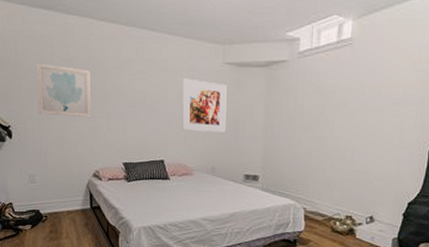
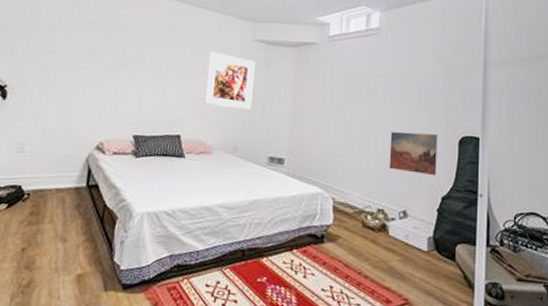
wall art: present [36,62,91,118] -> none [43,21,110,84]
wall art: none [357,143,408,184] -> present [389,131,438,176]

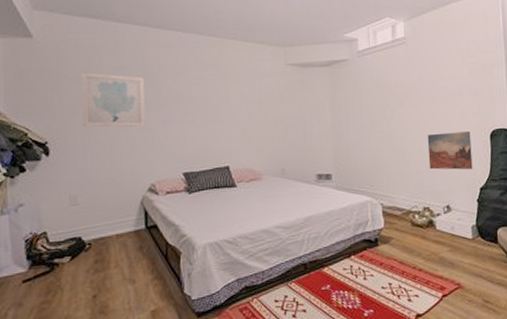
wall art: none [43,21,110,84] -> present [81,71,145,128]
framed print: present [204,51,255,111] -> none [245,81,293,134]

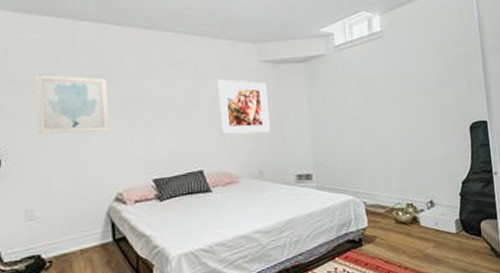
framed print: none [245,81,293,134] -> present [217,79,270,135]
wall art: present [427,131,473,170] -> none [407,125,454,165]

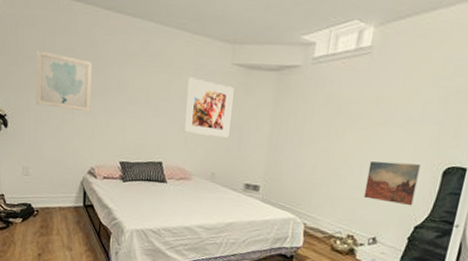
wall art: none [407,125,454,165] -> present [363,161,421,206]

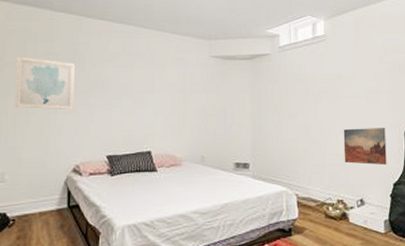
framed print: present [183,77,234,139] -> none [170,70,214,123]

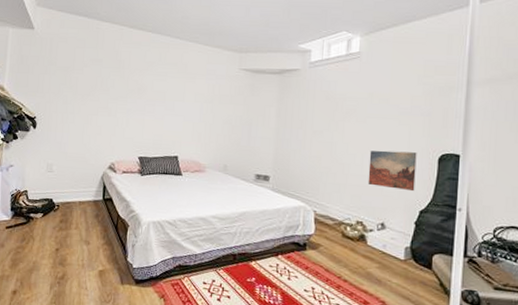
wall art: present [14,55,75,110] -> none [63,61,116,113]

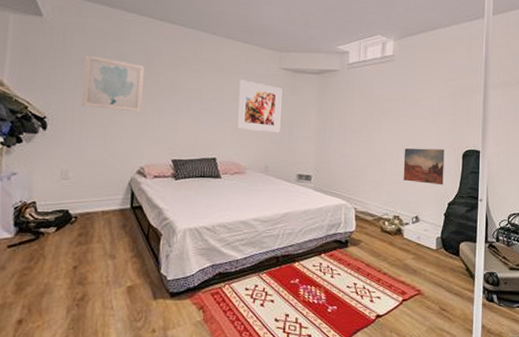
wall art: none [63,61,116,113] -> present [81,54,144,113]
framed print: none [197,81,242,134] -> present [236,79,282,134]

